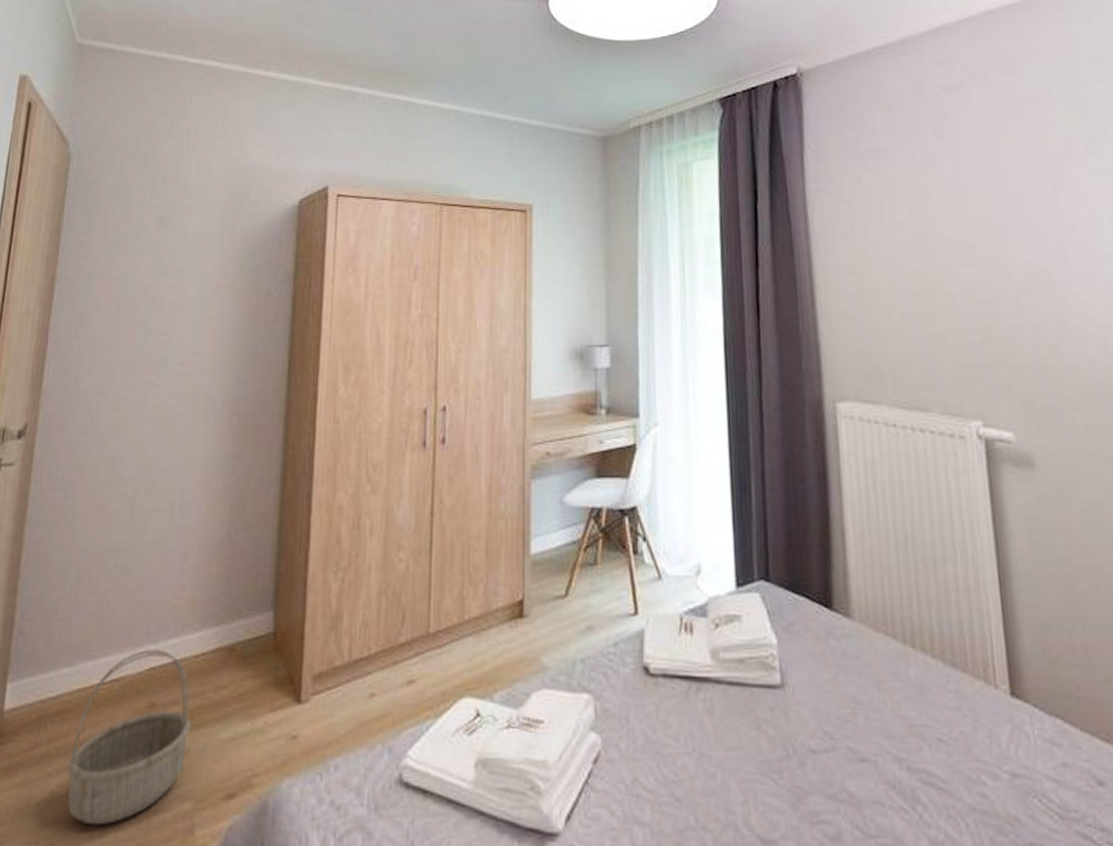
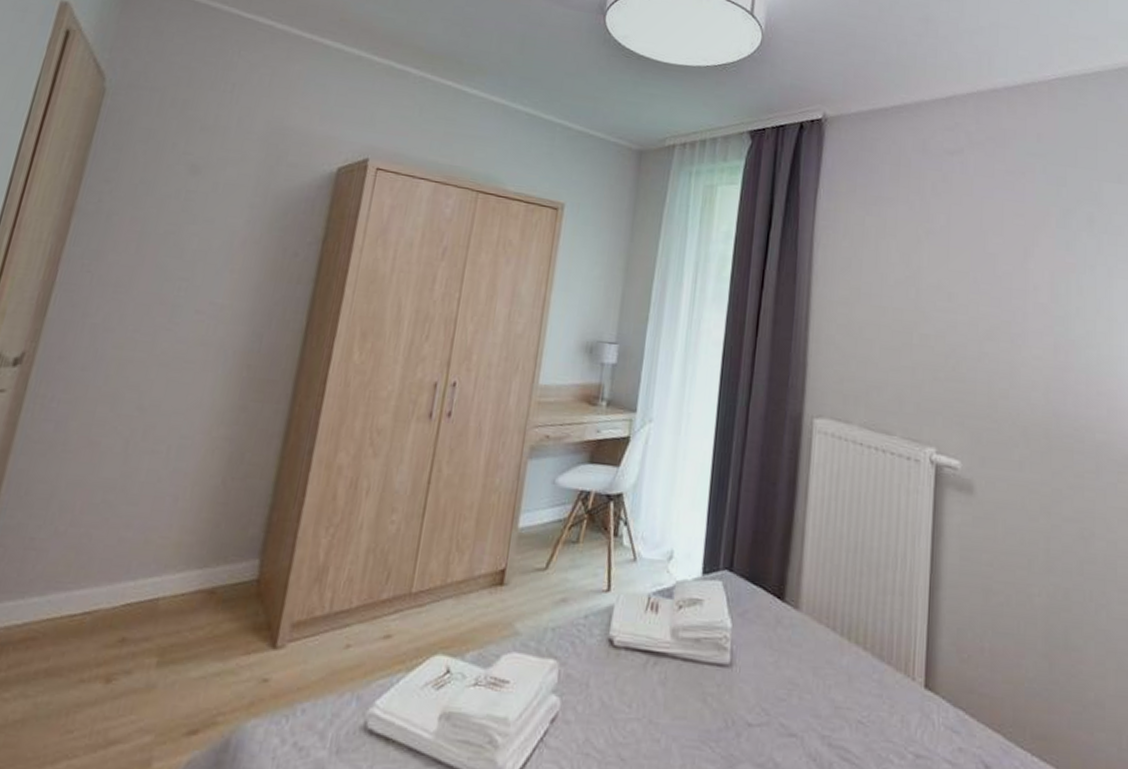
basket: present [66,649,192,826] -> none [21,585,165,753]

